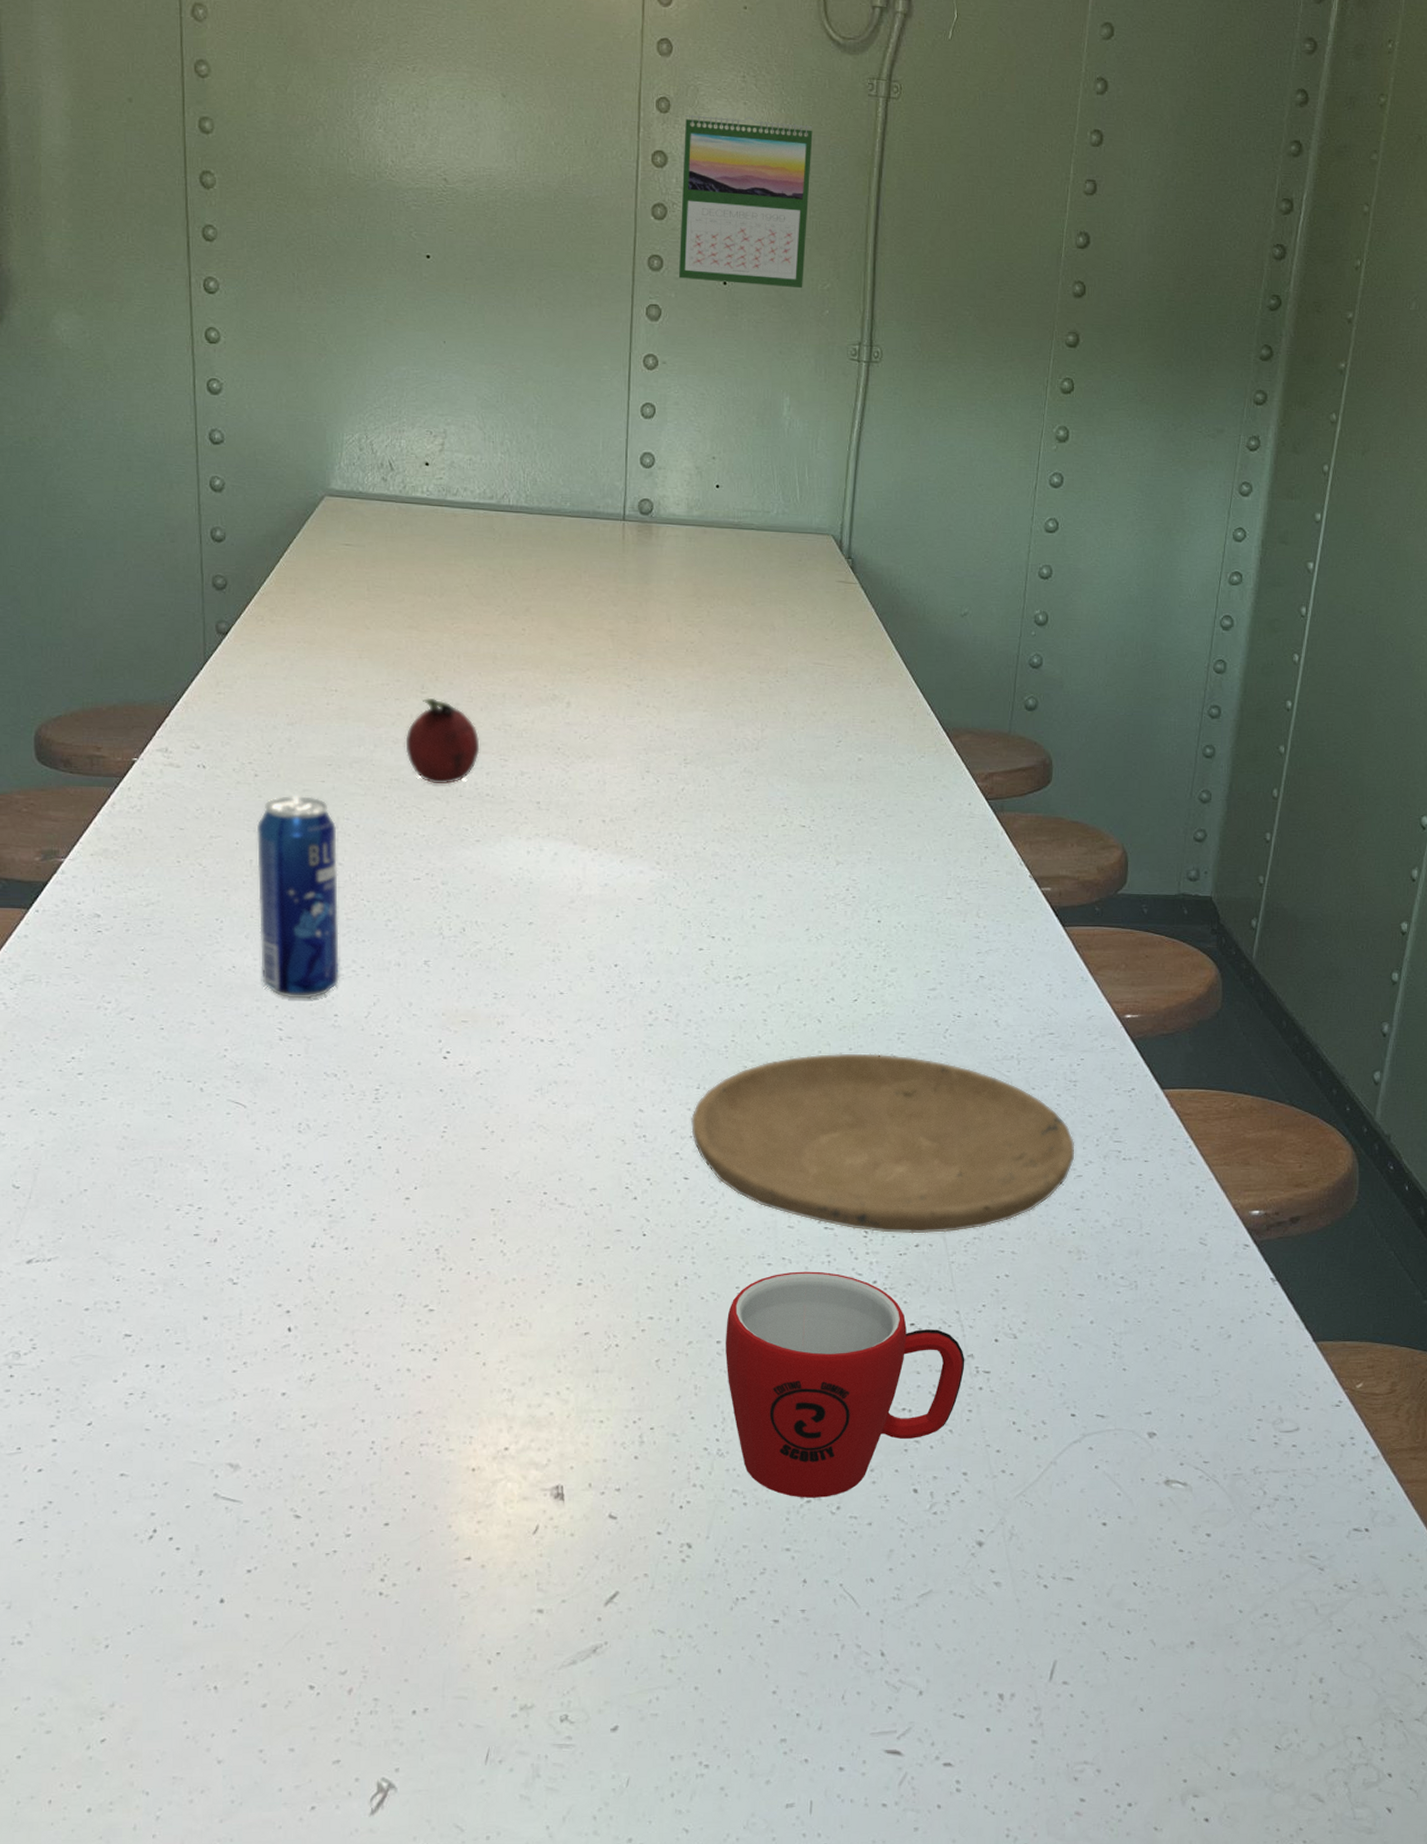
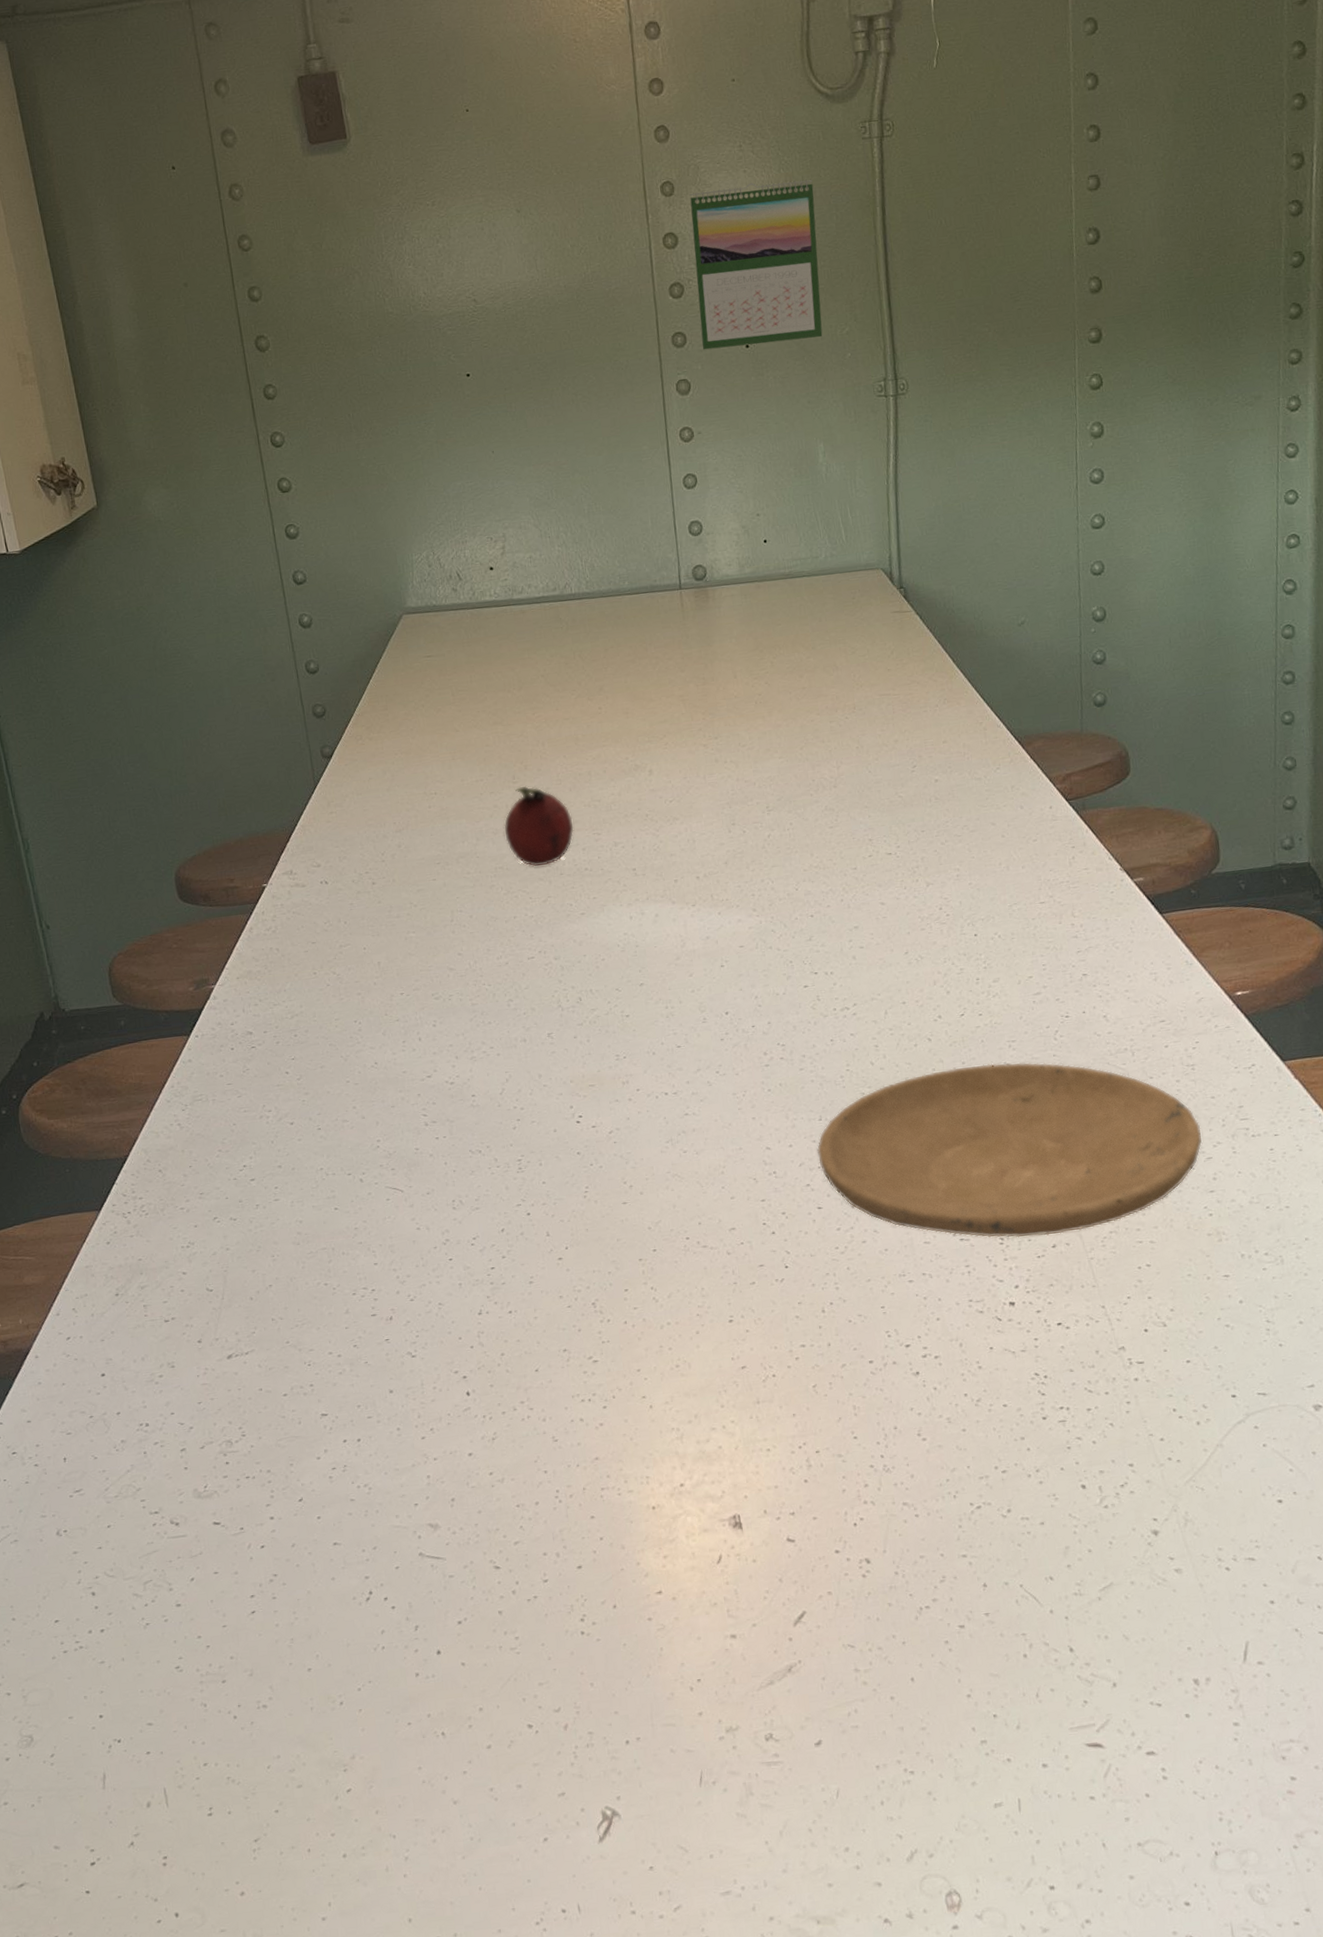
beverage can: present [256,796,339,999] -> none [380,895,472,1086]
mug: present [726,1271,965,1498] -> none [876,1282,1118,1505]

